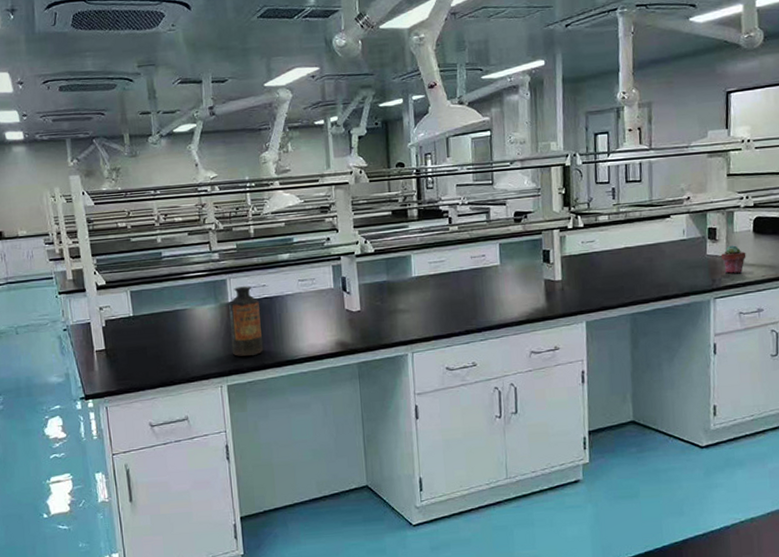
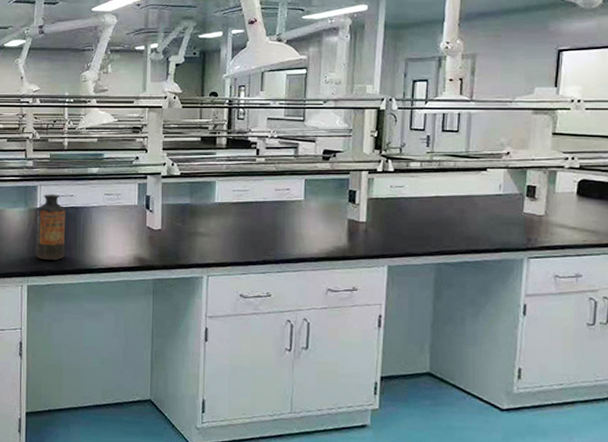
potted succulent: present [721,245,746,274] -> none [539,206,567,235]

